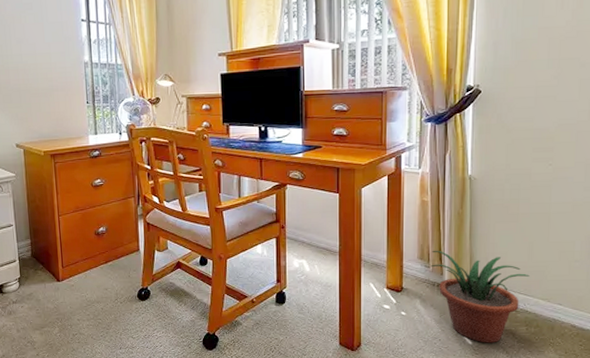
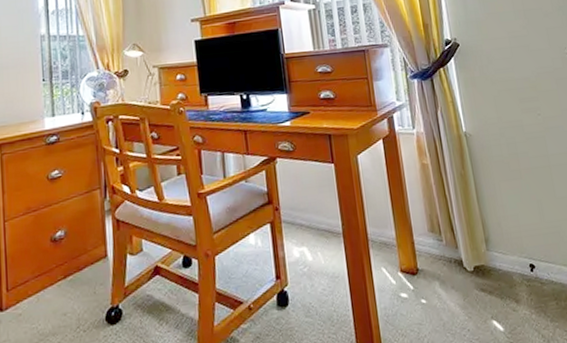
potted plant: present [431,250,529,343] -> none [442,219,546,328]

